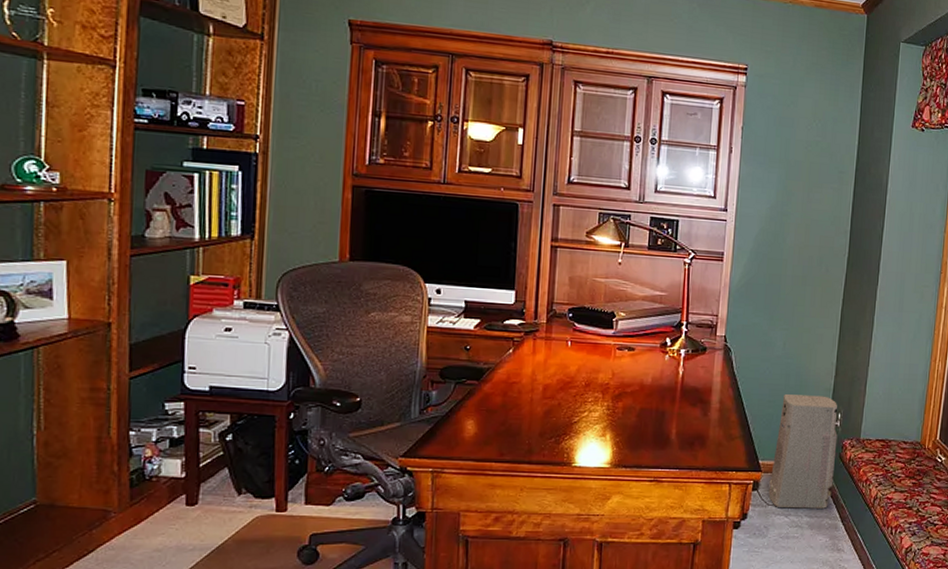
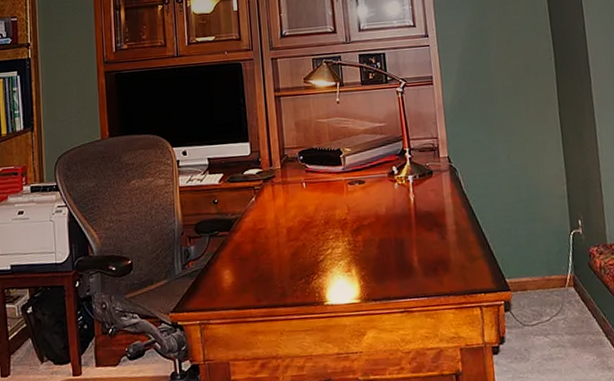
air purifier: present [768,394,838,509] -> none [518,203,589,327]

